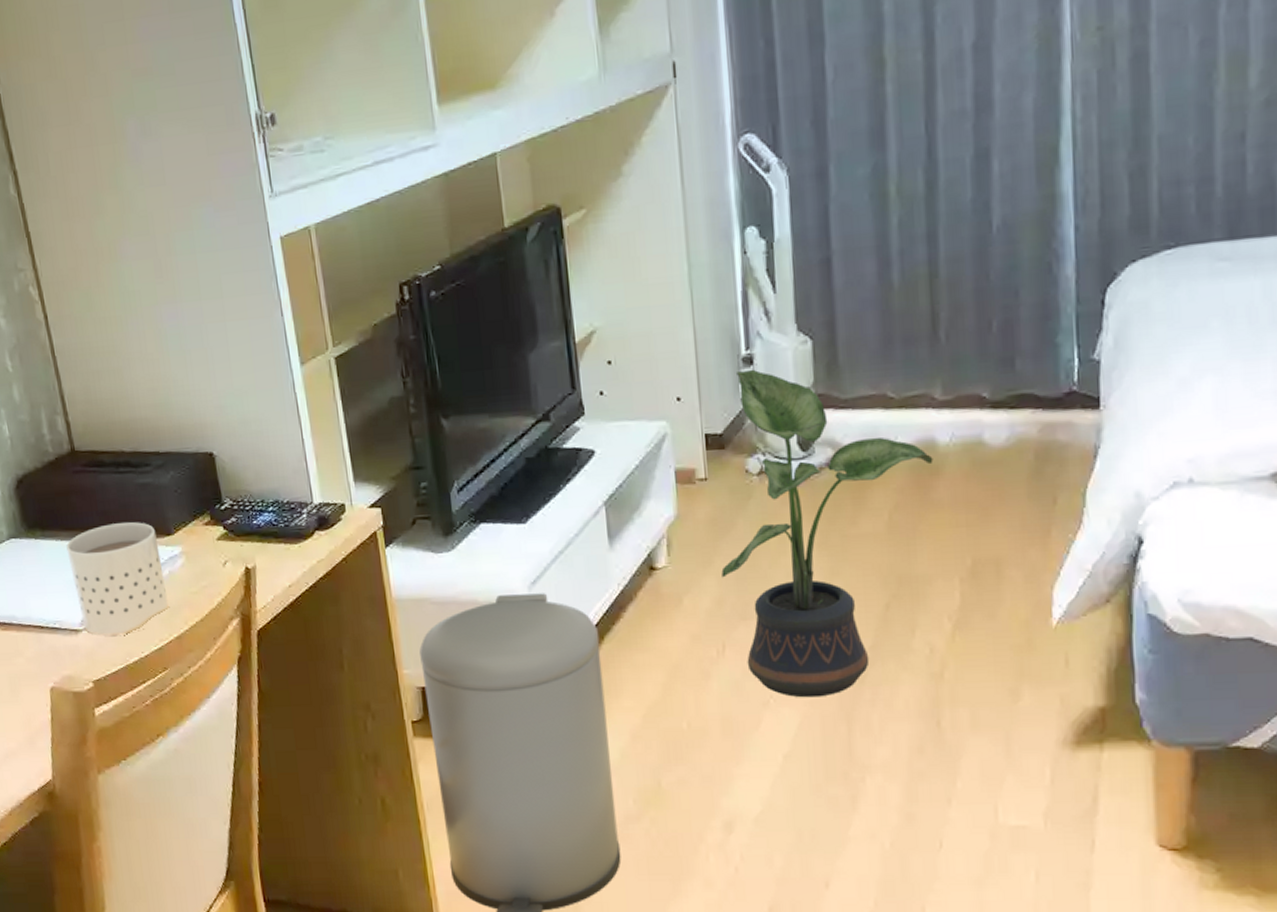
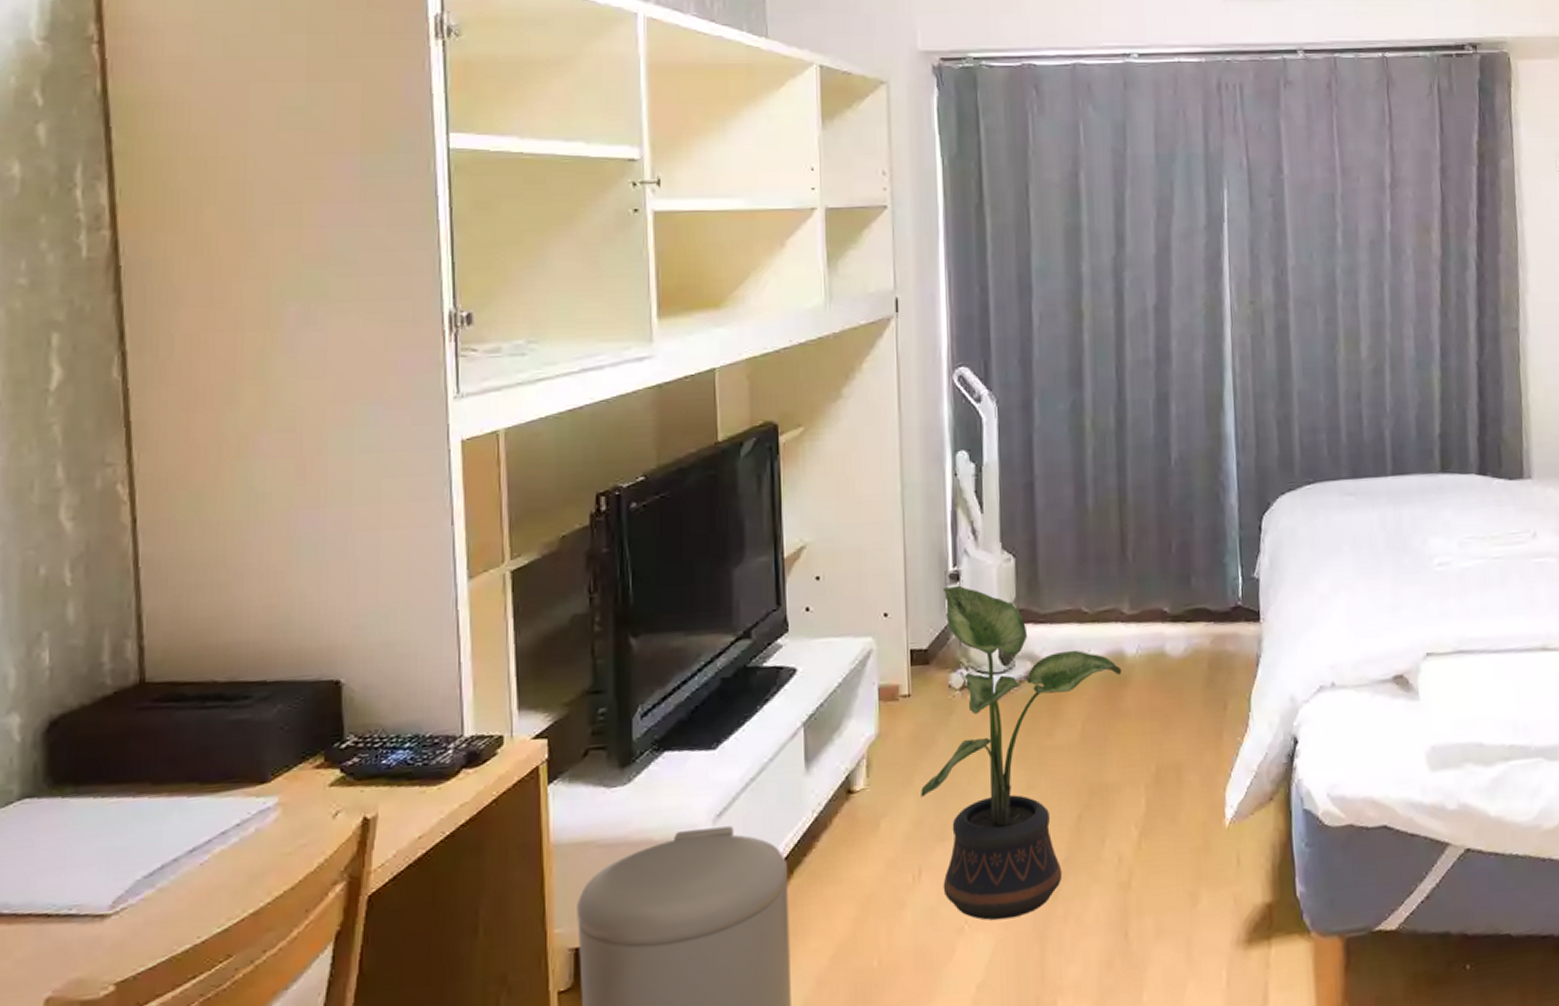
mug: present [66,522,169,636] -> none [108,768,248,921]

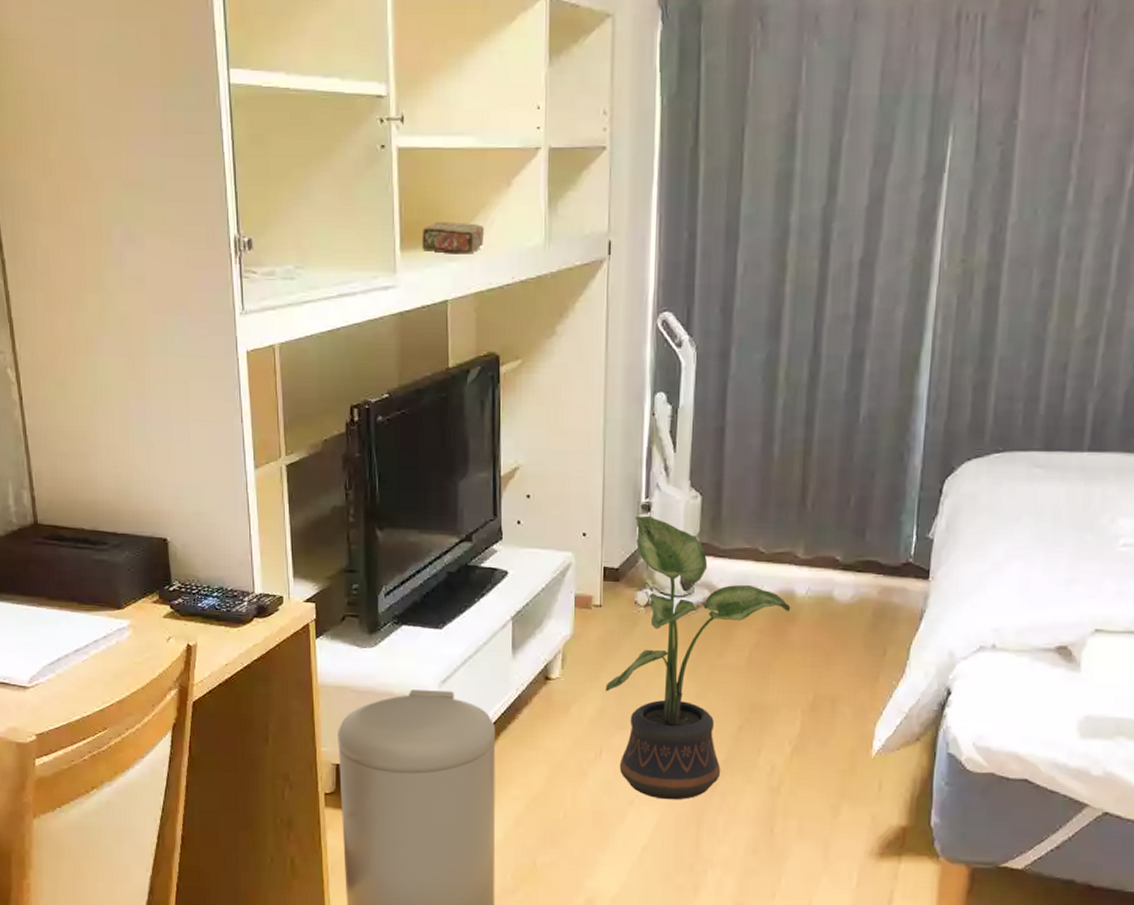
decorative box: none [682,285,756,319] -> present [421,221,484,254]

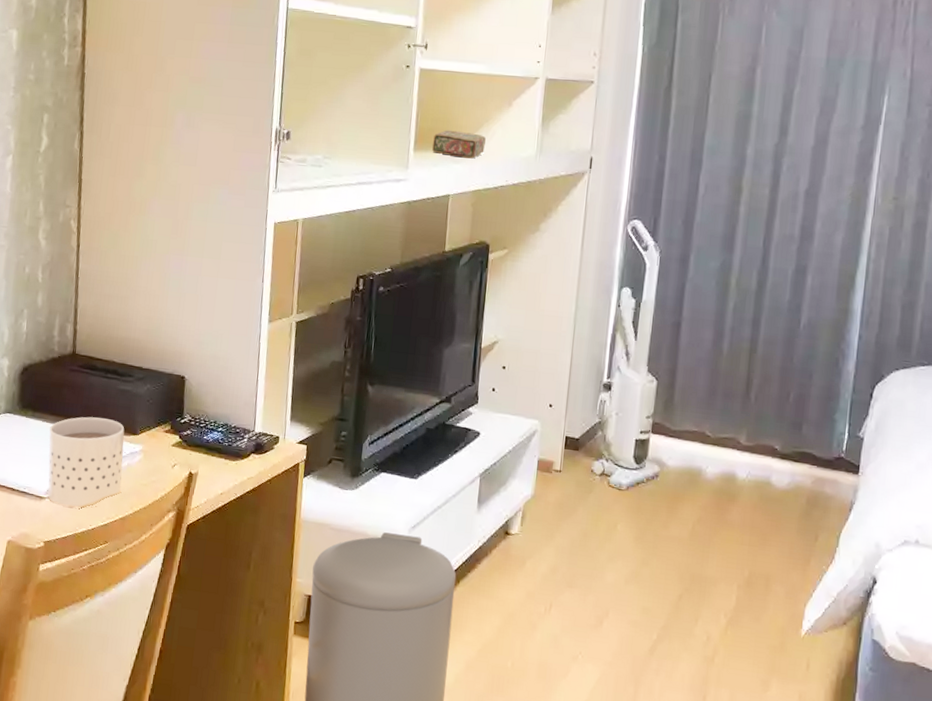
mug: none [22,593,113,695] -> present [47,416,125,509]
potted plant: present [605,515,791,800] -> none [559,393,732,661]

